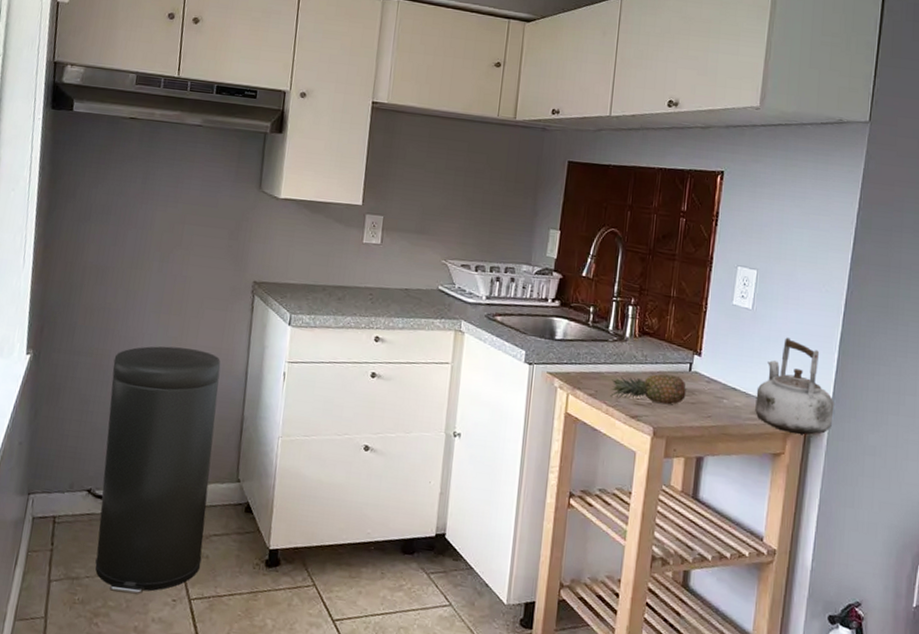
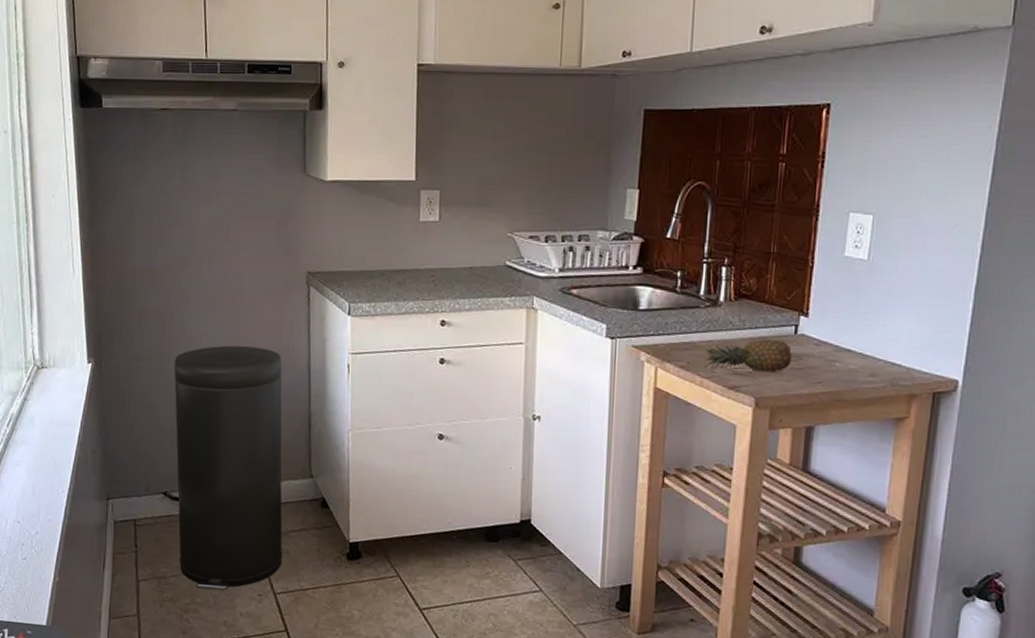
kettle: present [755,337,834,435] -> none [873,289,969,396]

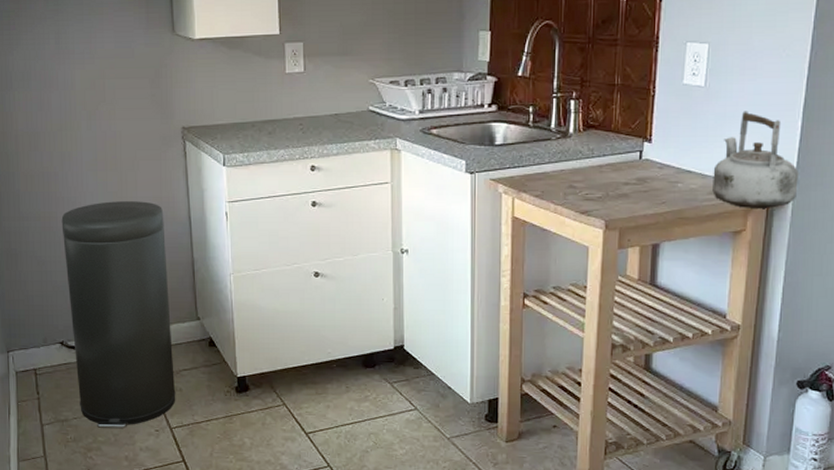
fruit: present [704,339,793,372] -> none [558,165,639,196]
kettle: none [873,289,969,396] -> present [712,111,799,208]

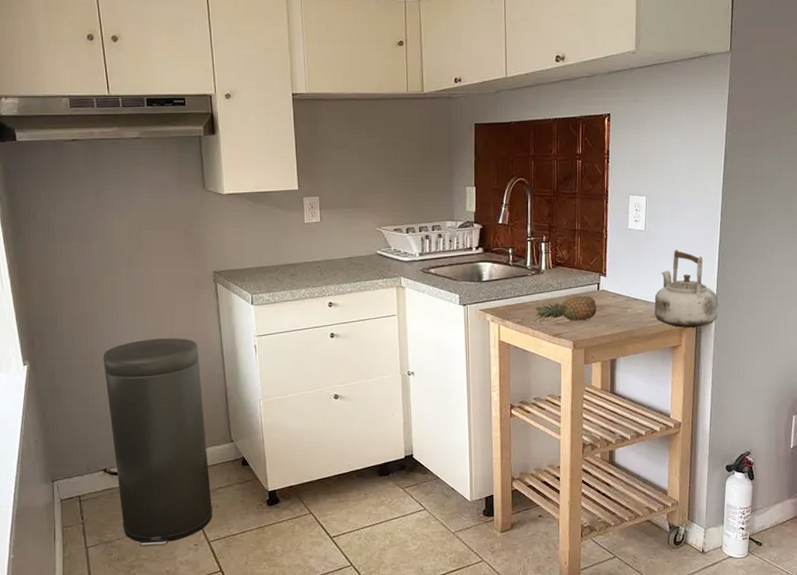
fruit: none [558,165,639,196] -> present [534,295,598,321]

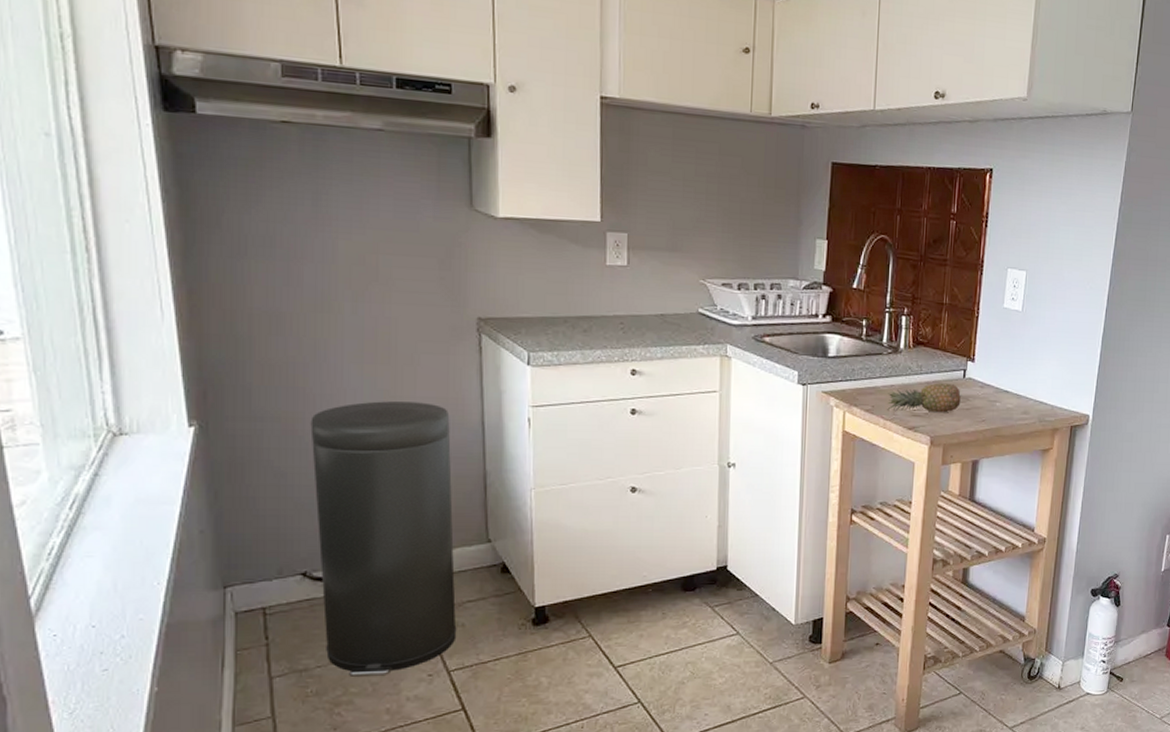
kettle: present [654,249,718,328] -> none [1026,336,1097,428]

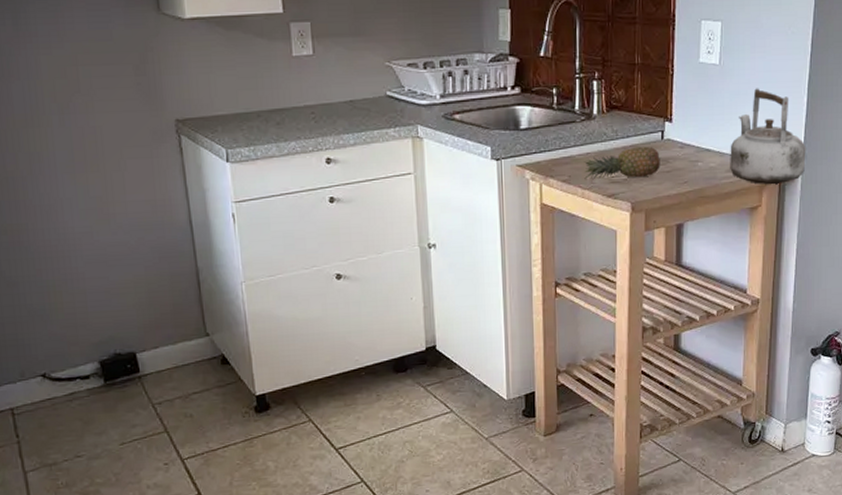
pedal bin: present [310,401,457,677] -> none [33,206,186,468]
kettle: none [1026,336,1097,428] -> present [730,88,806,184]

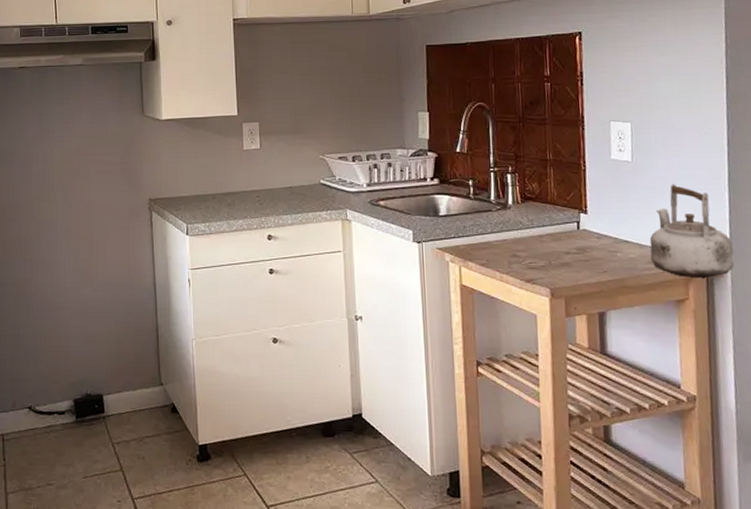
fruit: present [584,146,662,179] -> none [501,235,579,265]

